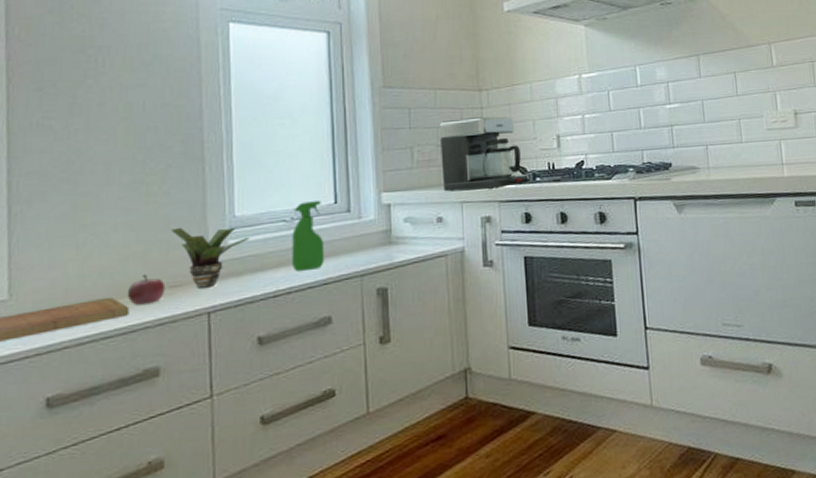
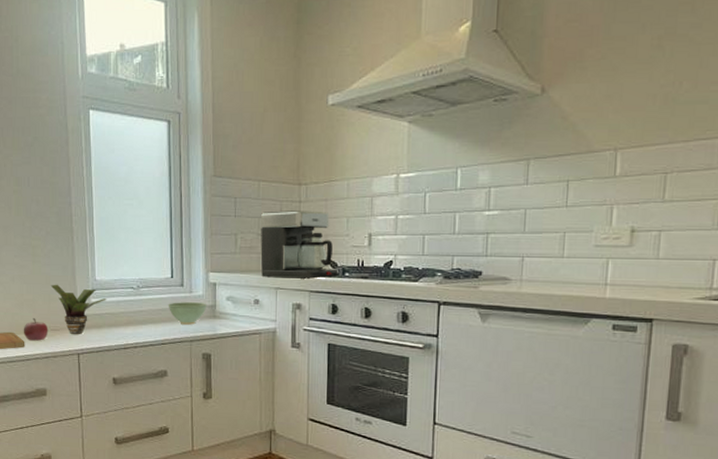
spray bottle: present [292,201,325,273] -> none [138,274,163,332]
bowl: none [331,228,381,257] -> present [168,302,207,325]

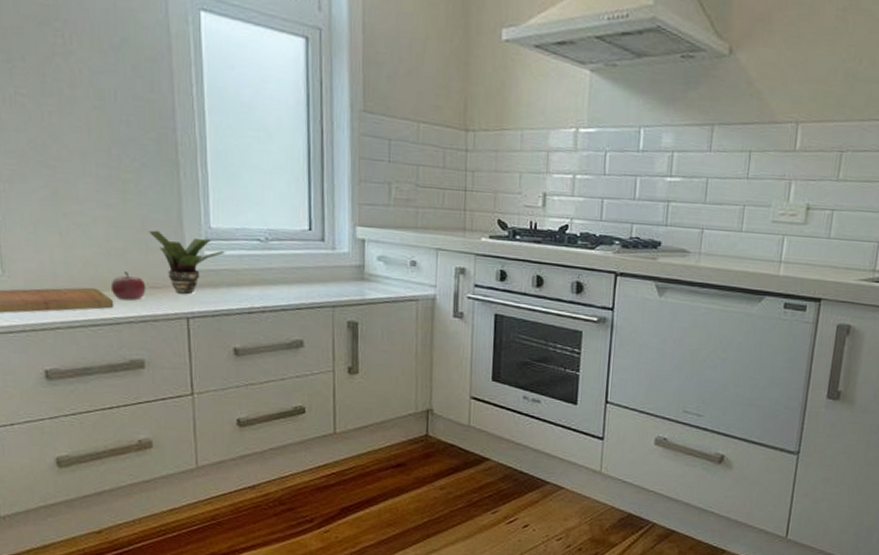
bowl: present [168,302,207,325] -> none [304,259,354,288]
coffee maker: present [260,210,338,280] -> none [419,159,509,241]

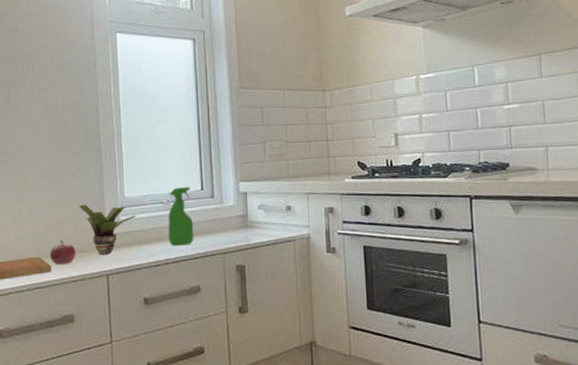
spray bottle: none [266,223,298,294] -> present [168,187,194,247]

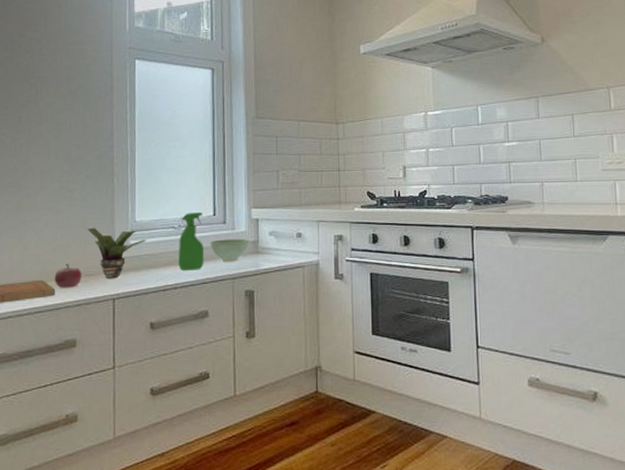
bowl: none [199,213,239,237] -> present [210,239,250,262]

